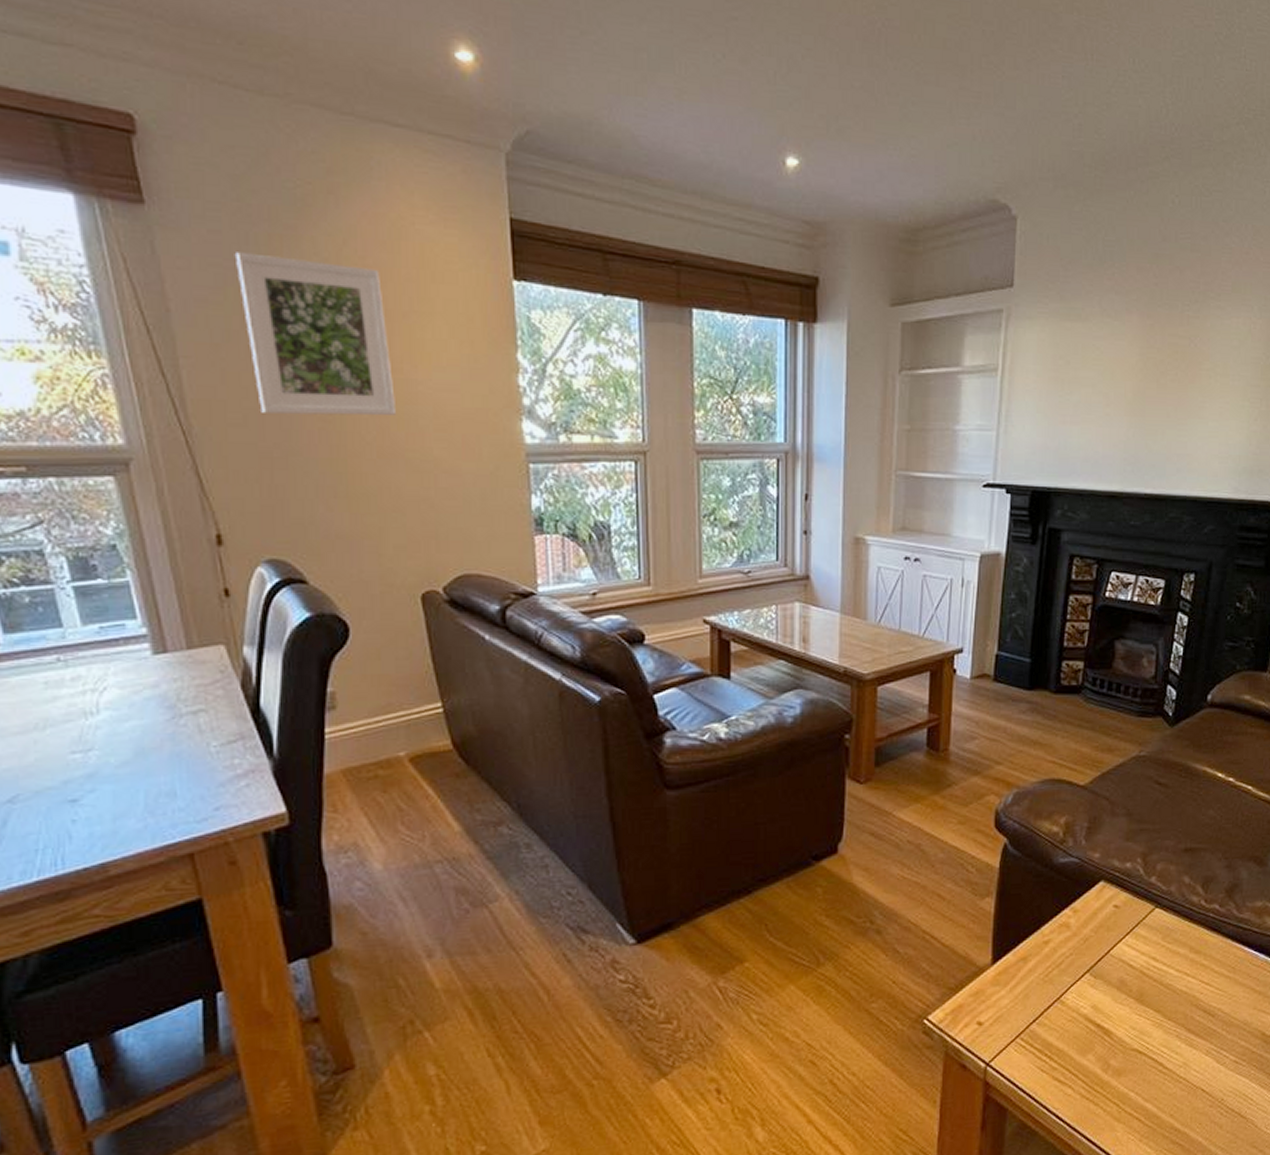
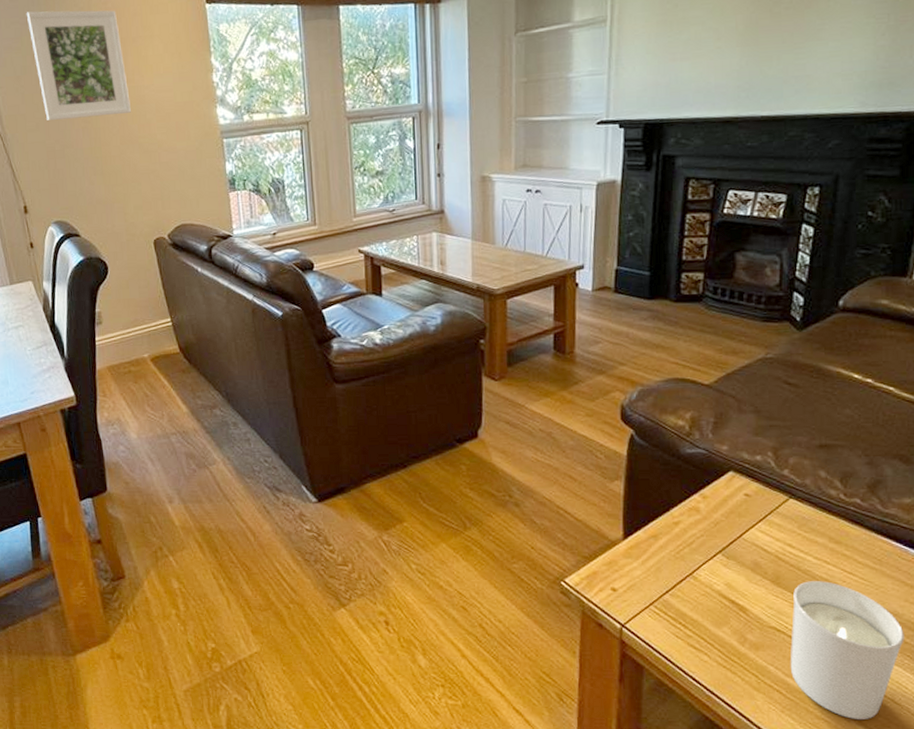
candle holder: none [1149,994,1252,1139] -> present [790,581,904,719]

